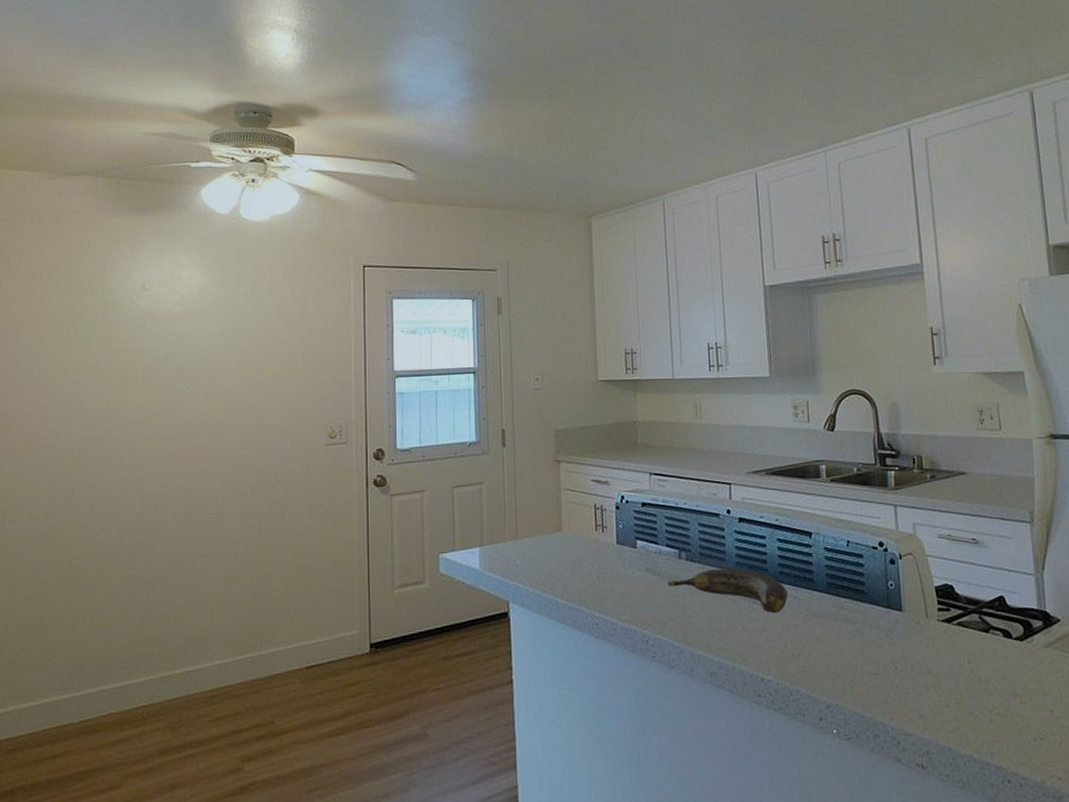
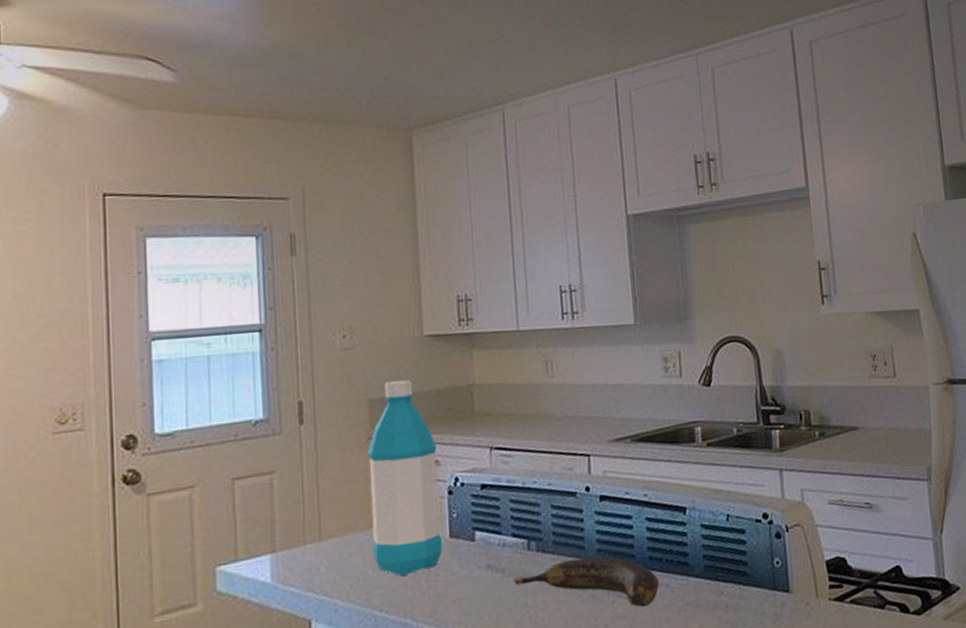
water bottle: none [554,415,611,573] -> present [368,380,442,577]

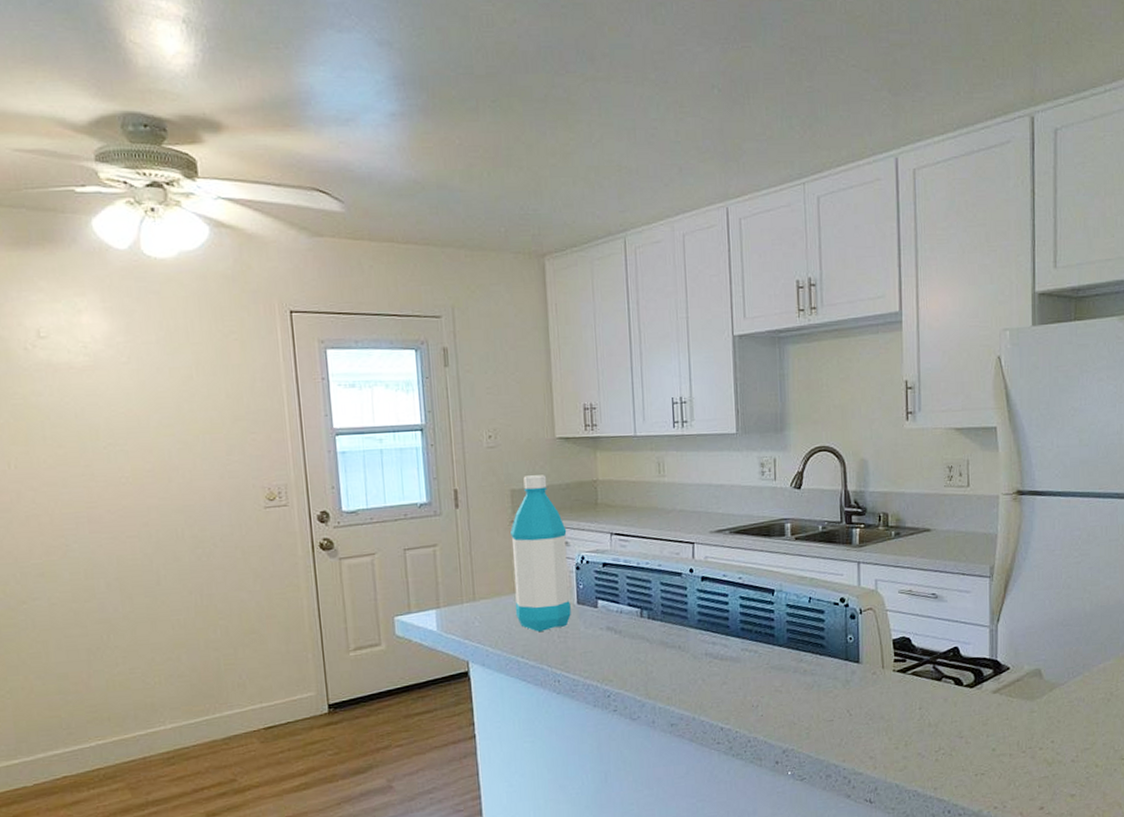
banana: present [512,557,660,607] -> none [628,625,749,667]

